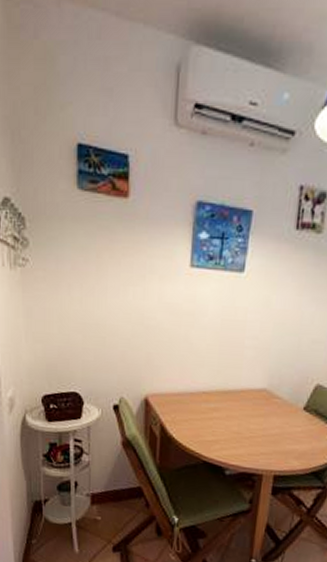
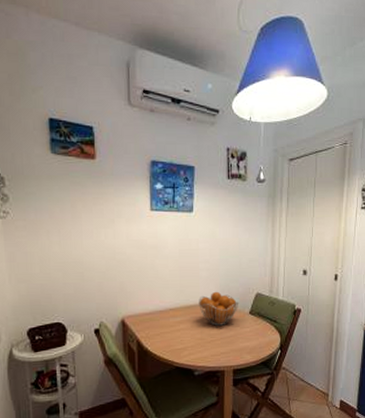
fruit basket: none [239,376,292,420] -> present [199,291,239,326]

